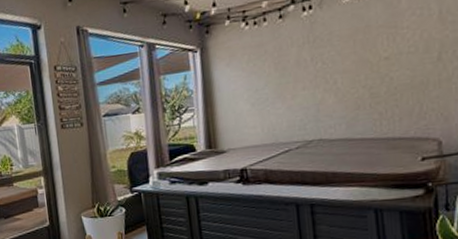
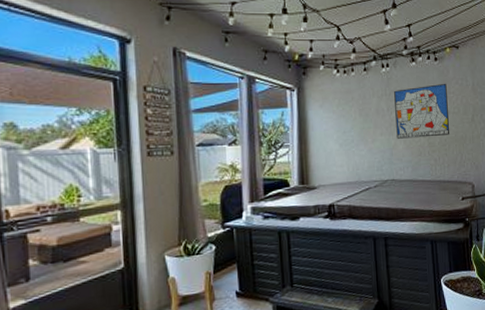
wall art: none [320,16,402,92] -> present [394,83,449,139]

